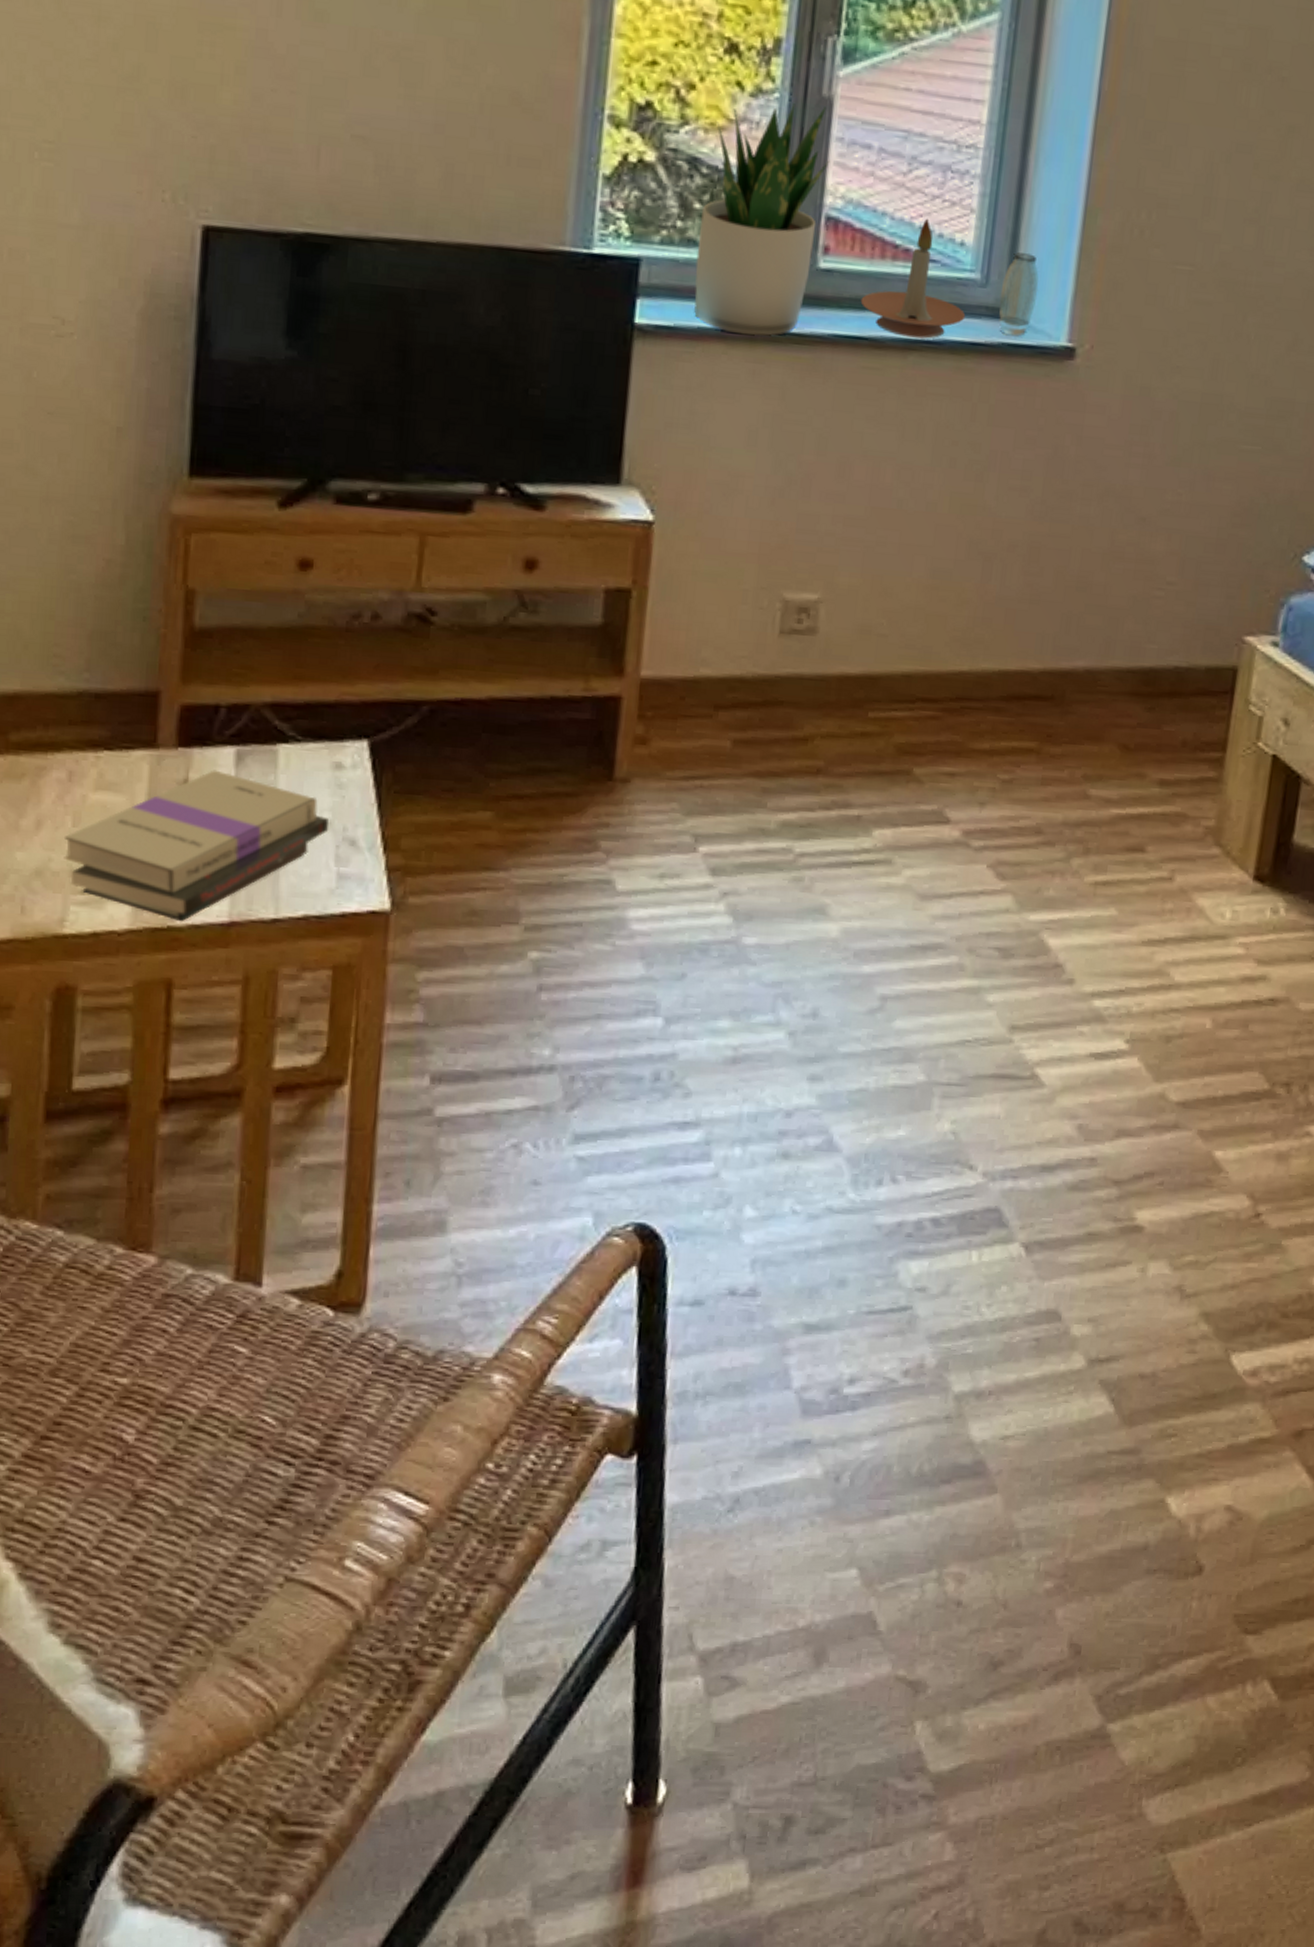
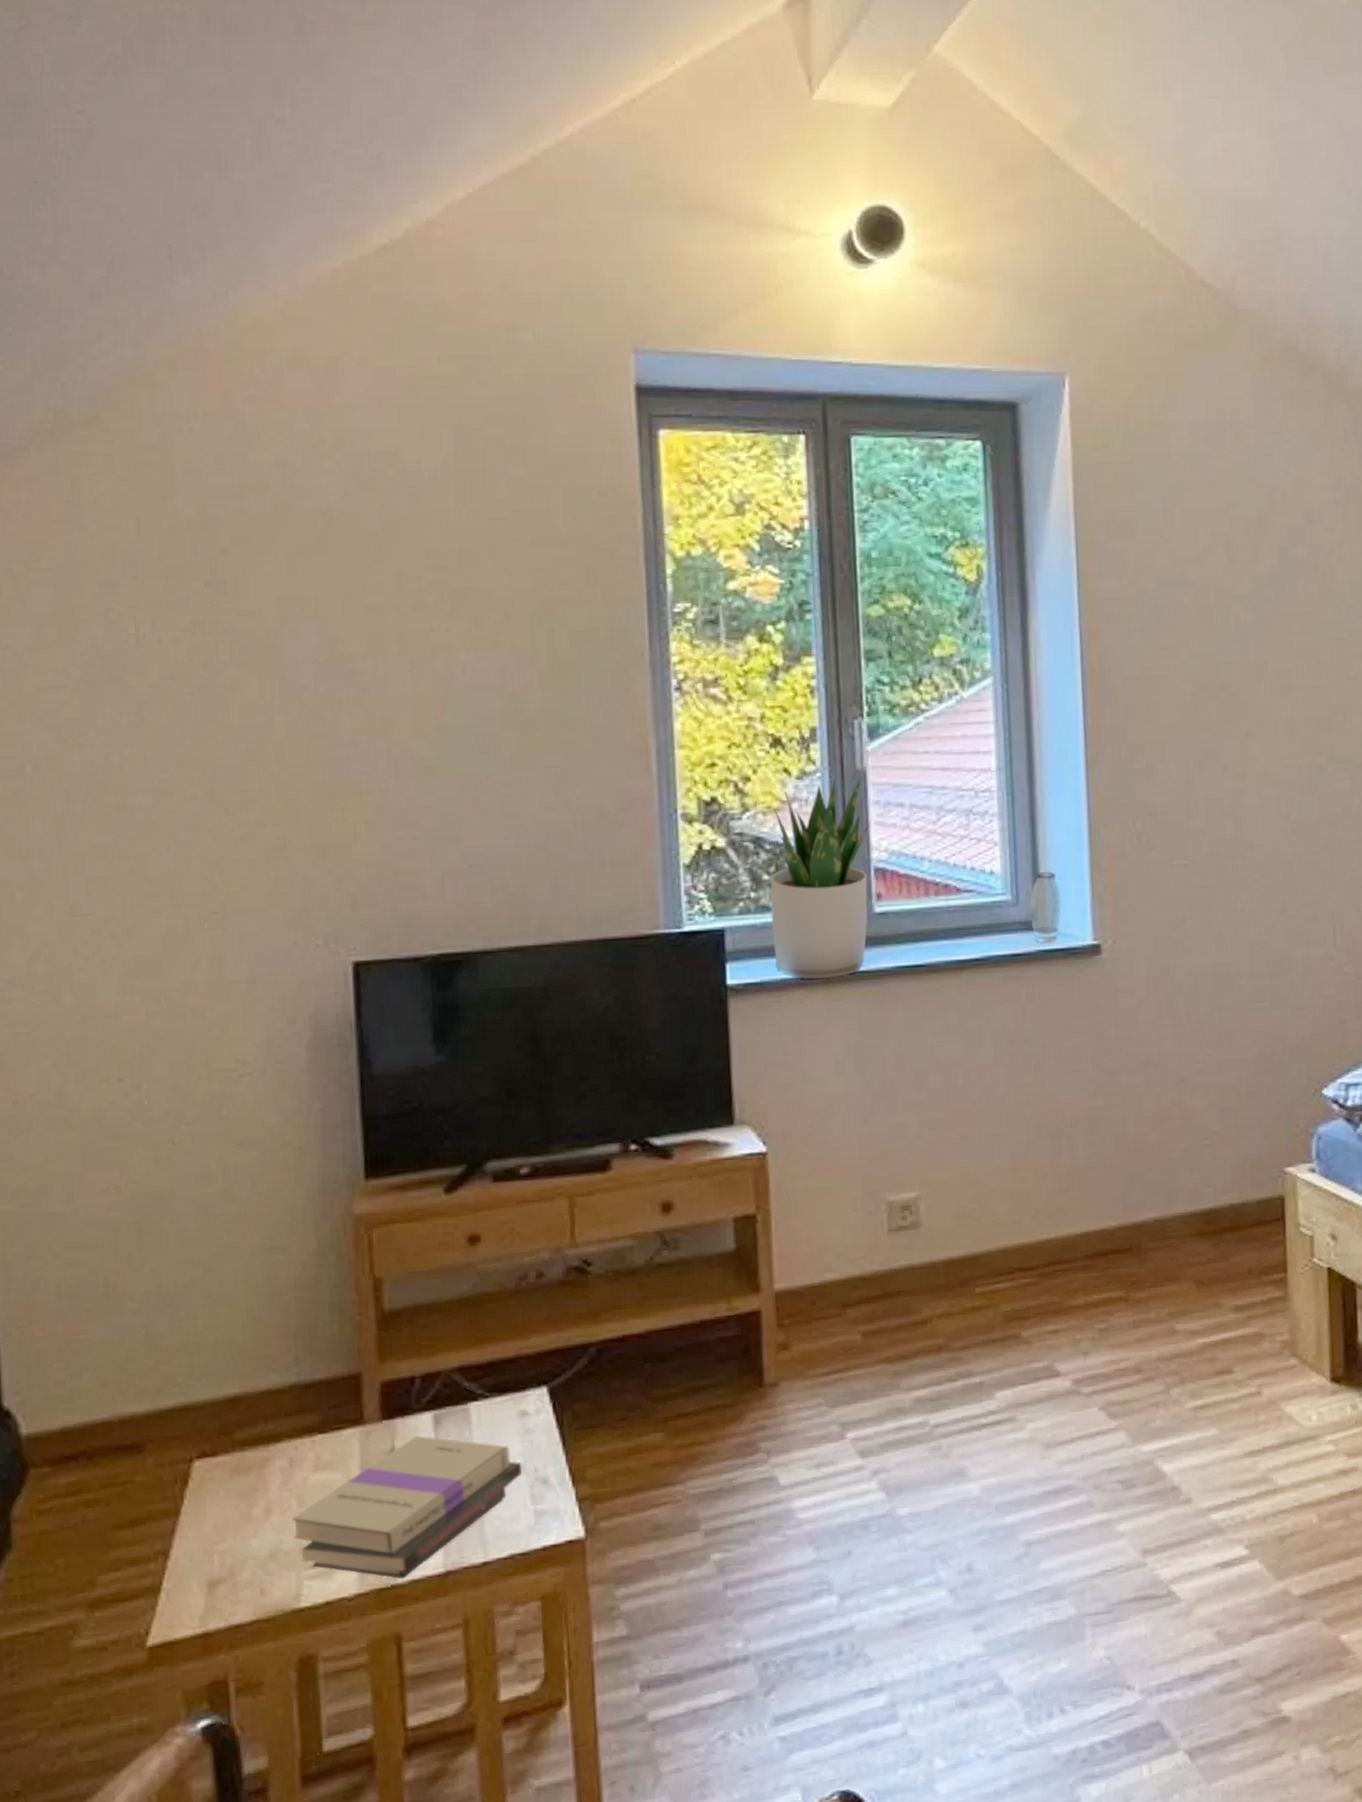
candle holder: present [860,218,966,339] -> none [914,856,1004,959]

